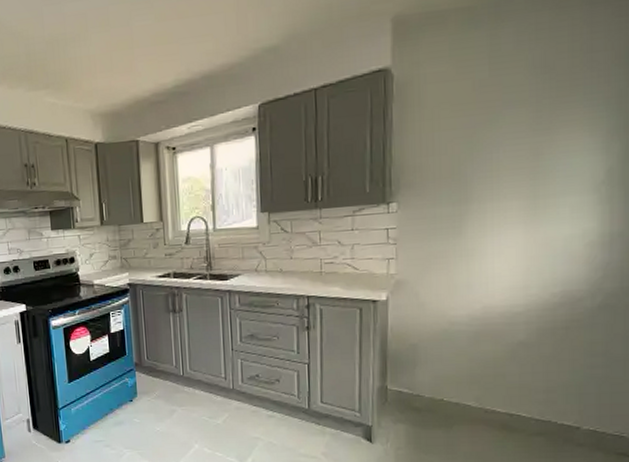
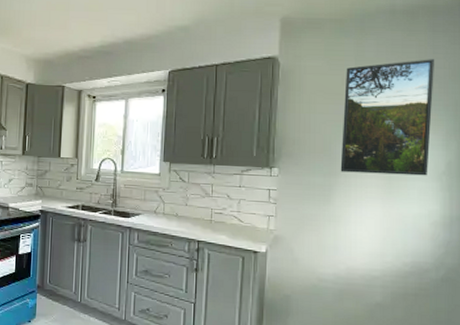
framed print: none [472,41,592,198] -> present [340,59,434,176]

